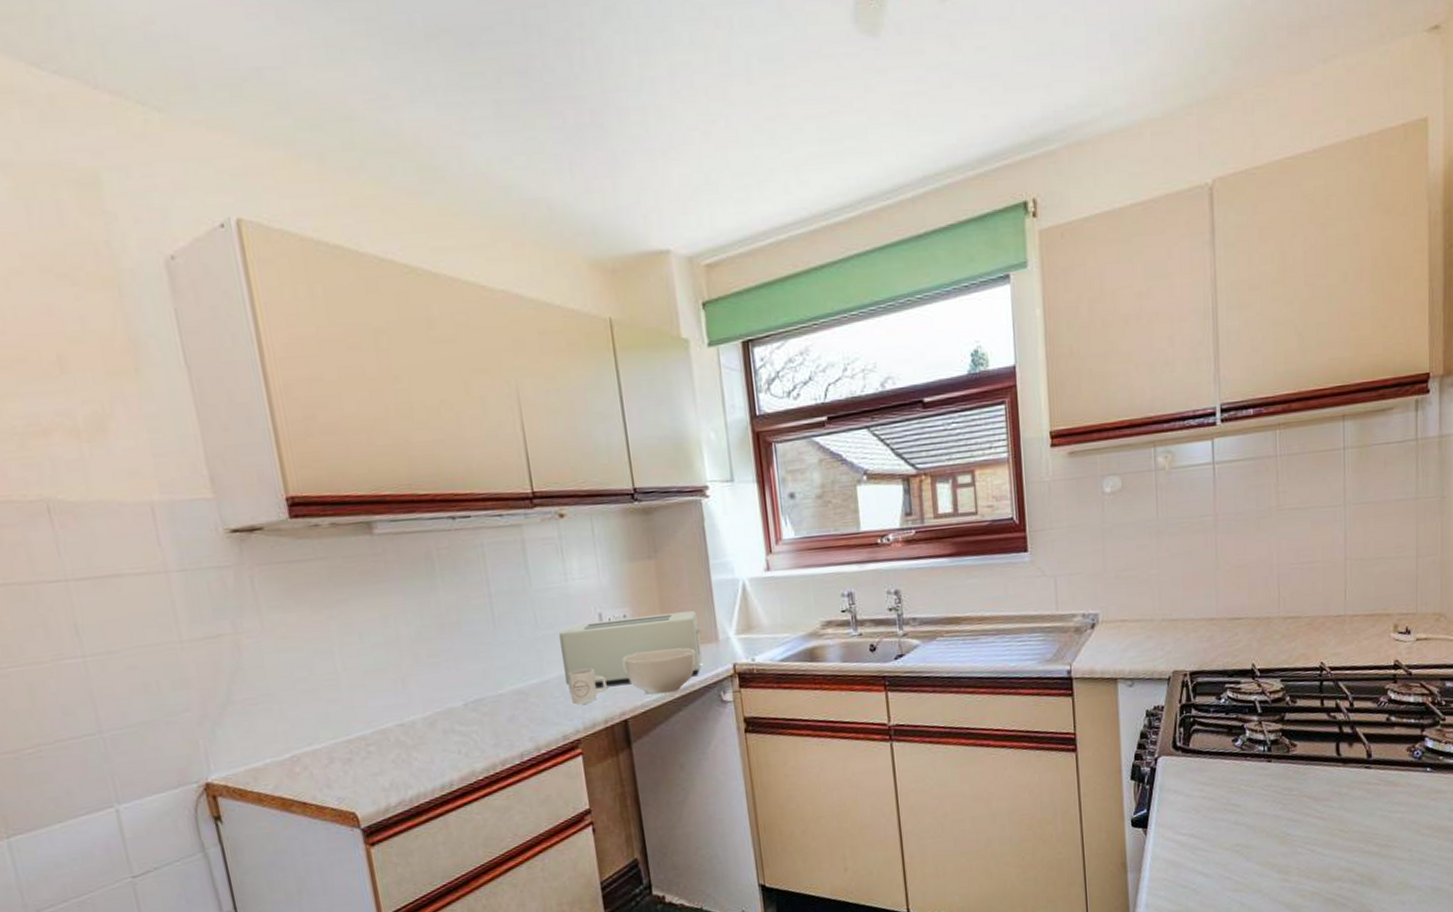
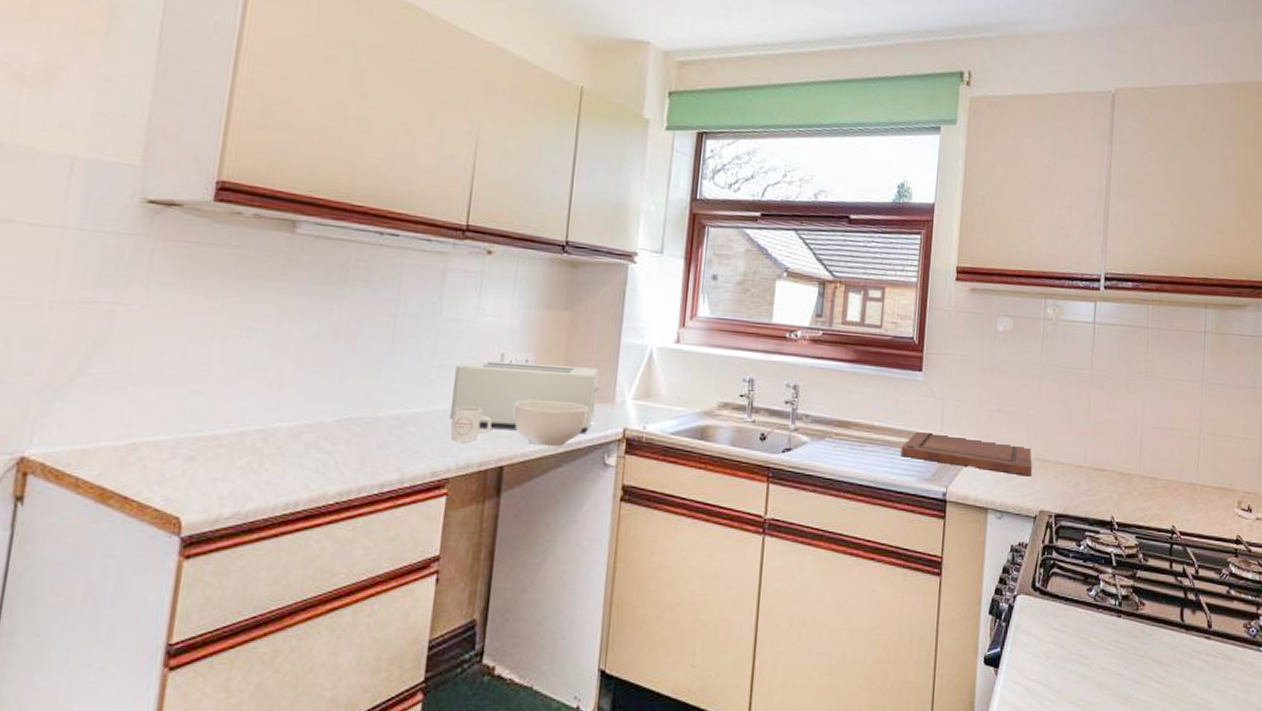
cutting board: none [1017,609,1160,643] -> present [900,430,1032,477]

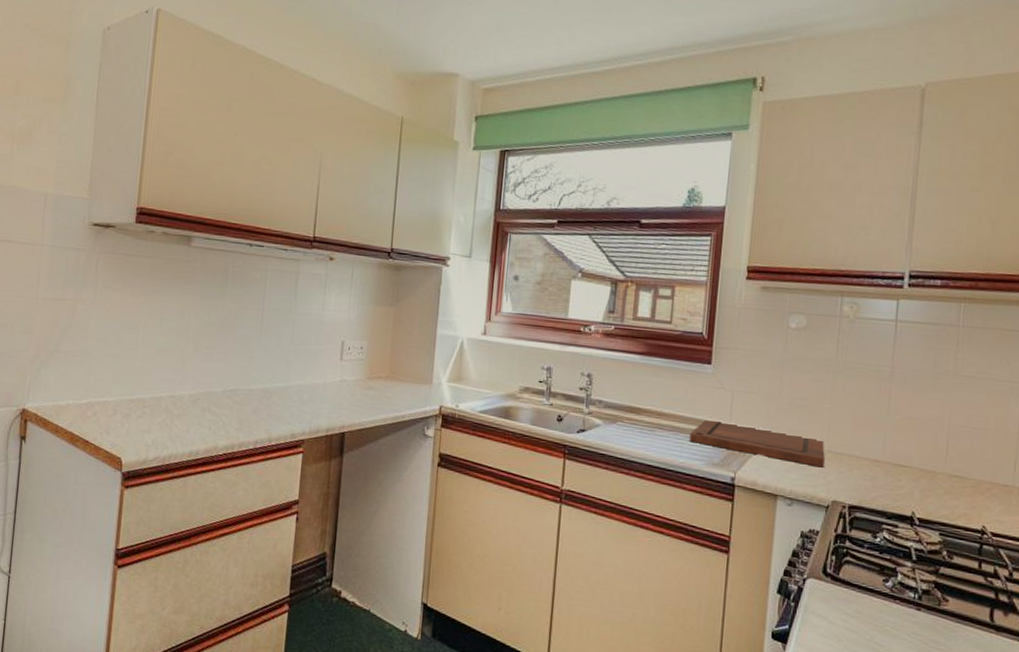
toaster: present [450,358,602,433] -> none [304,345,422,408]
mug: present [450,405,492,443] -> none [304,382,336,413]
bowl: present [513,399,589,447] -> none [352,379,411,419]

